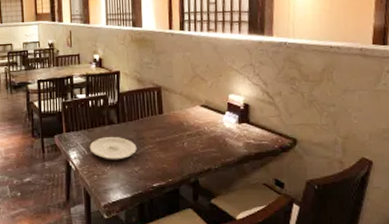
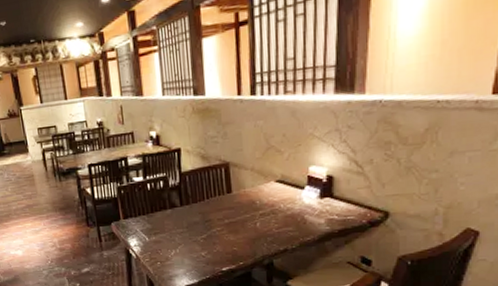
plate: present [89,137,137,160] -> none [150,221,203,246]

